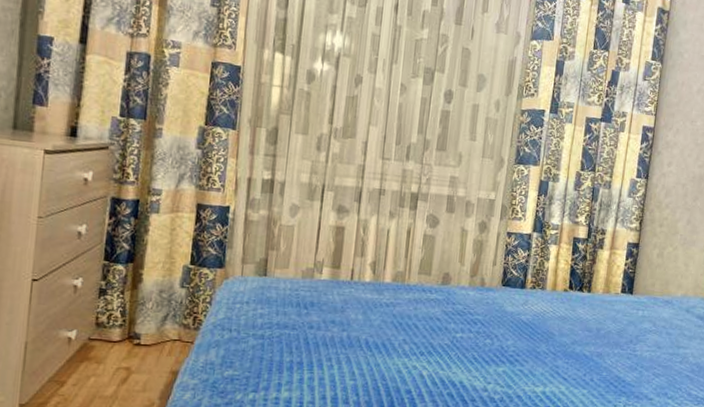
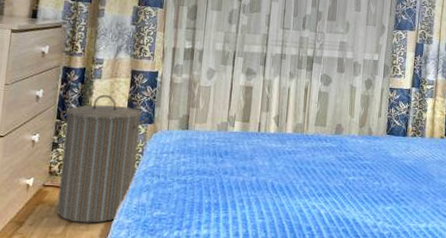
laundry hamper: none [106,232,217,384] -> present [57,94,148,223]

